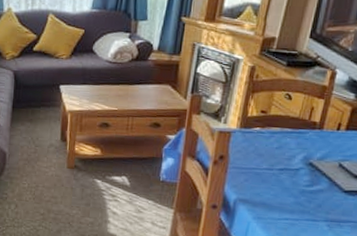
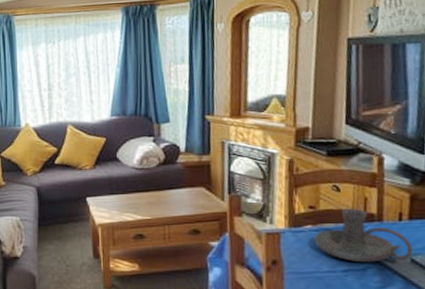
candle holder: none [259,115,343,165] -> present [313,208,413,263]

